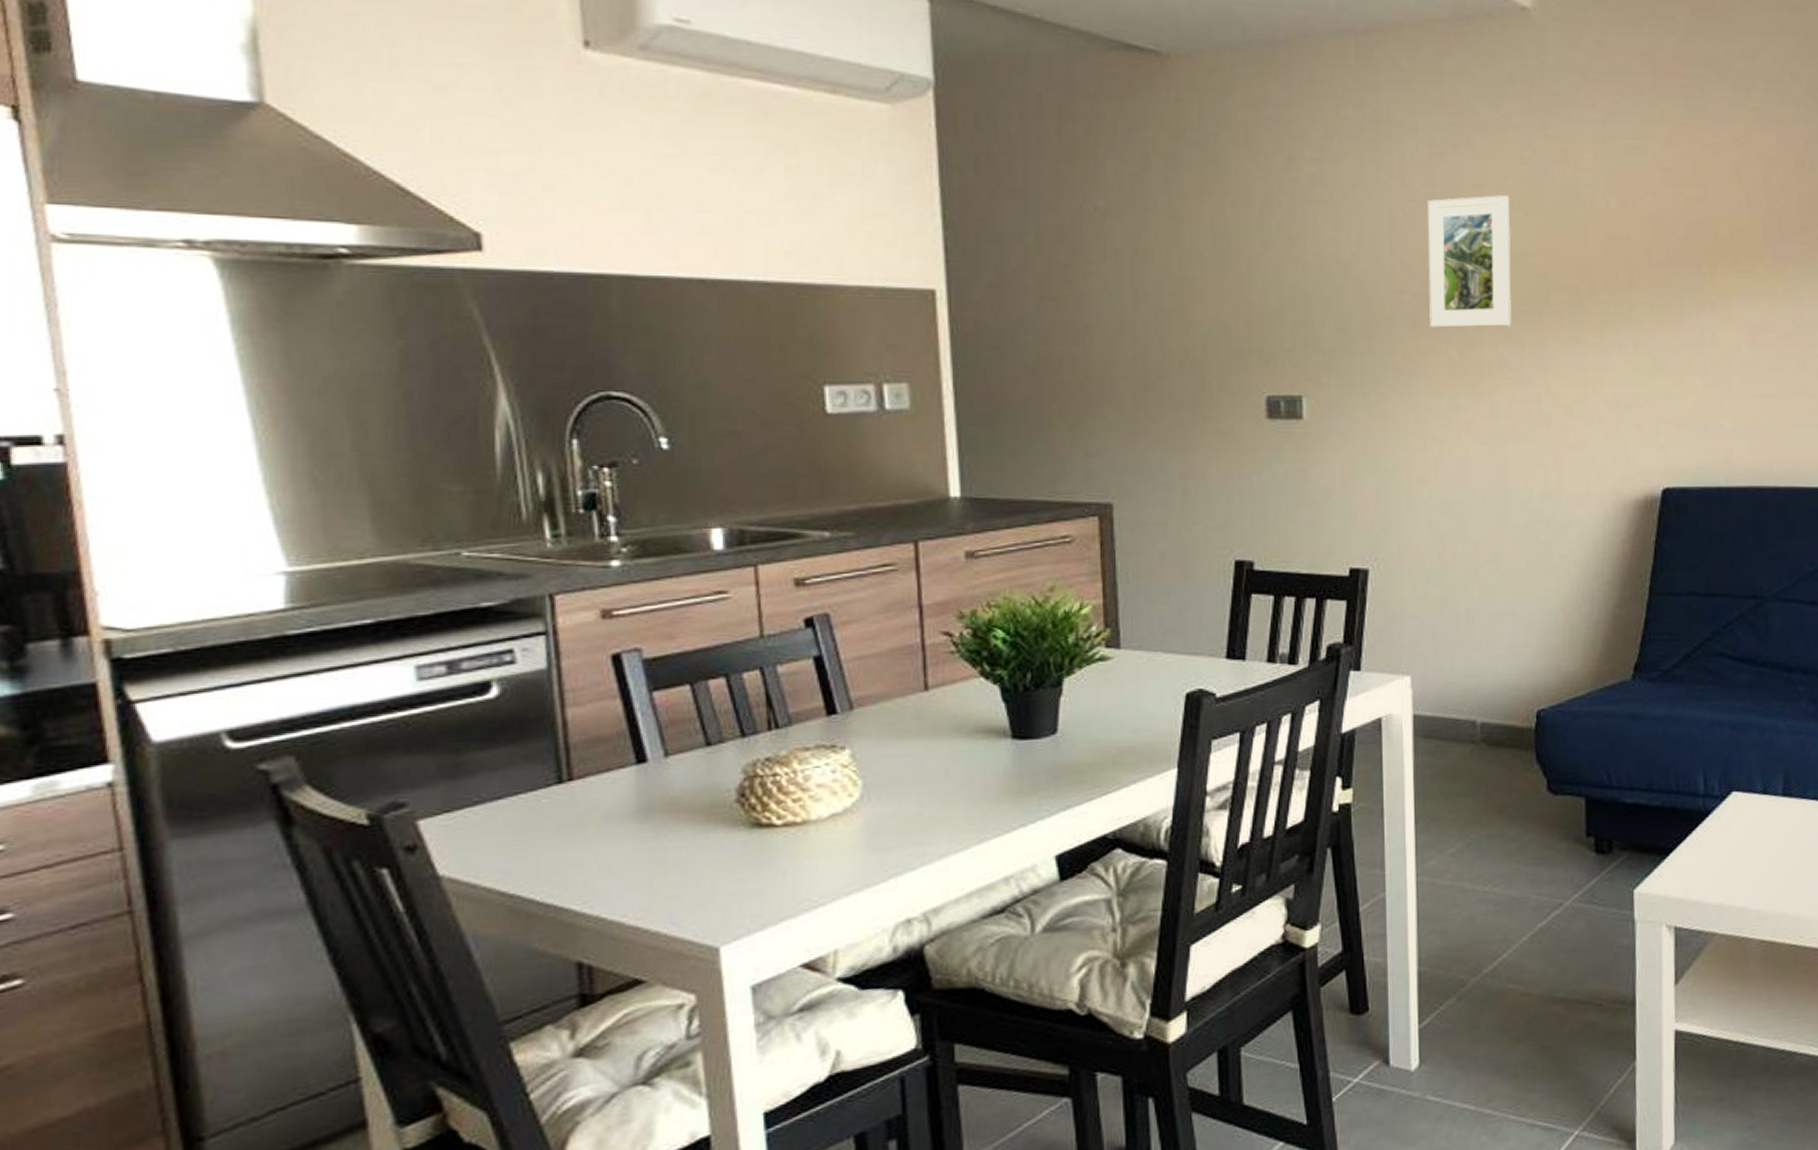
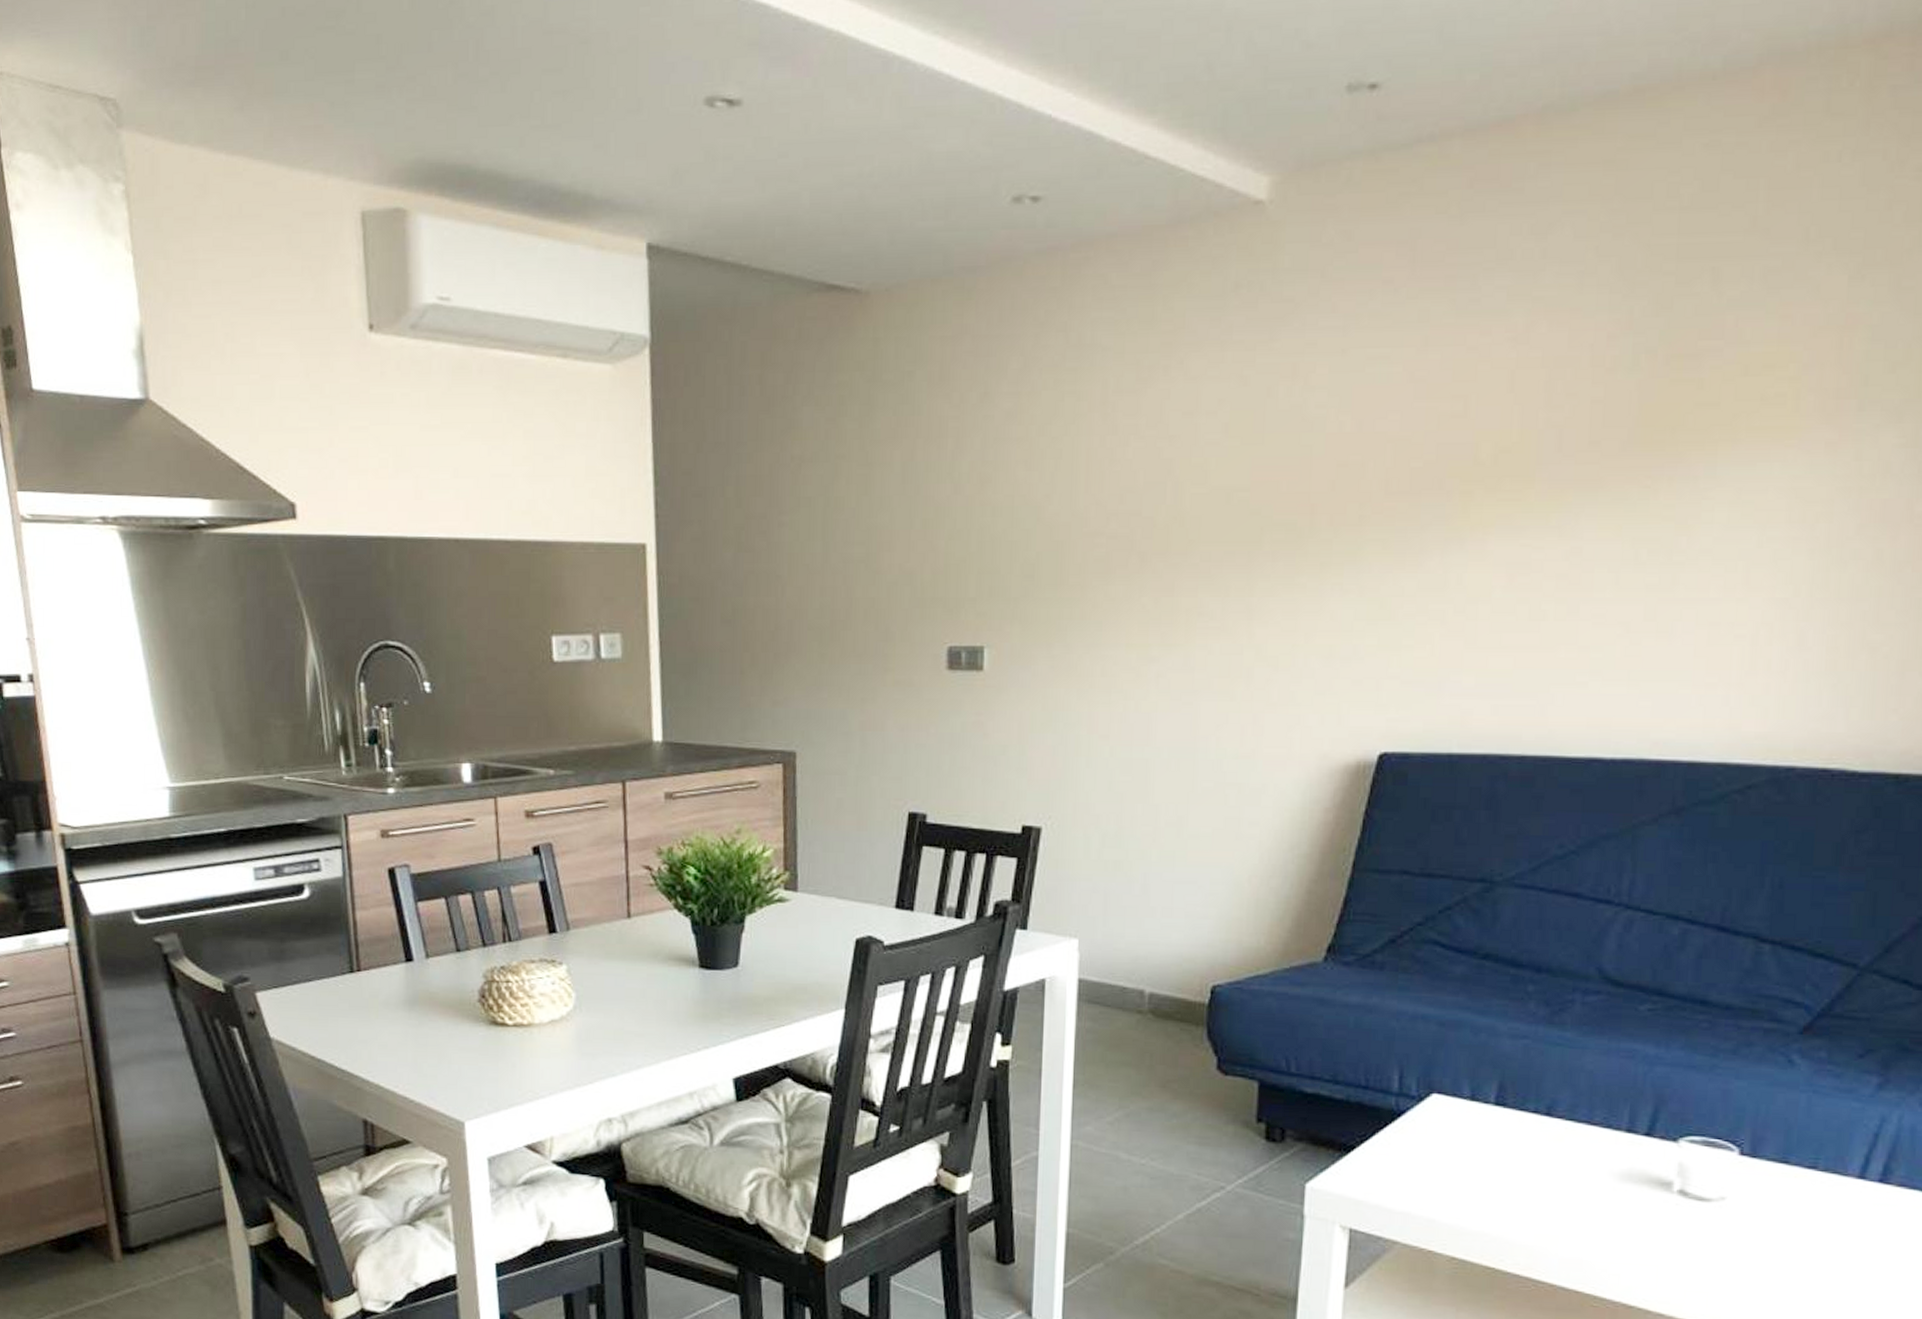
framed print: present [1427,195,1512,328] -> none [1124,422,1225,573]

